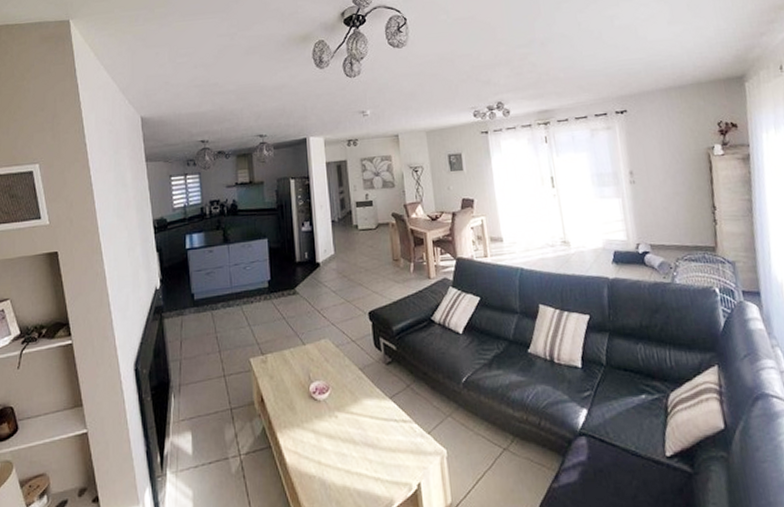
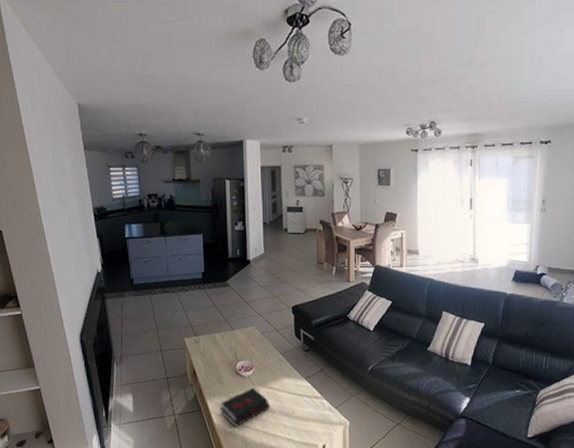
hardback book: none [293,413,352,466] -> present [220,387,271,427]

